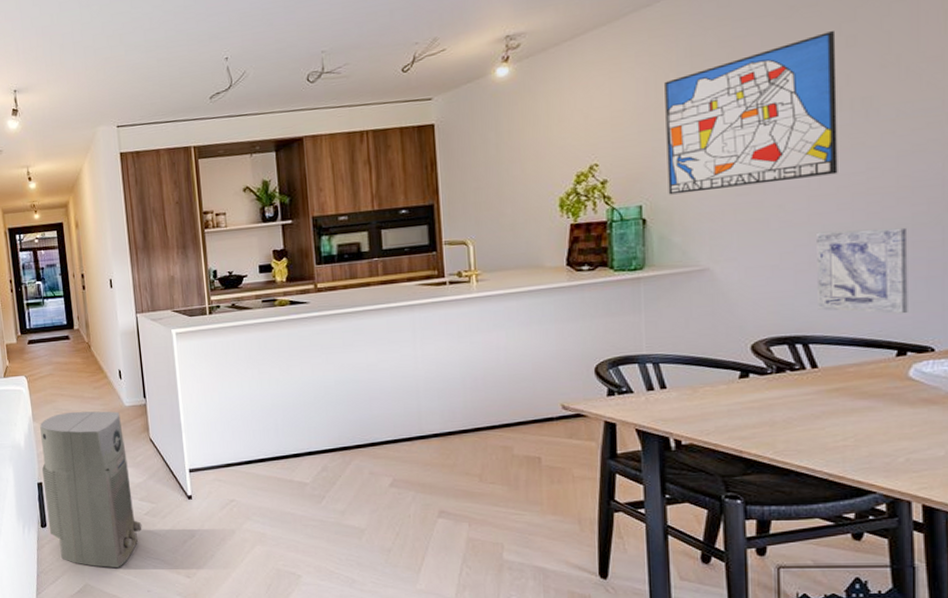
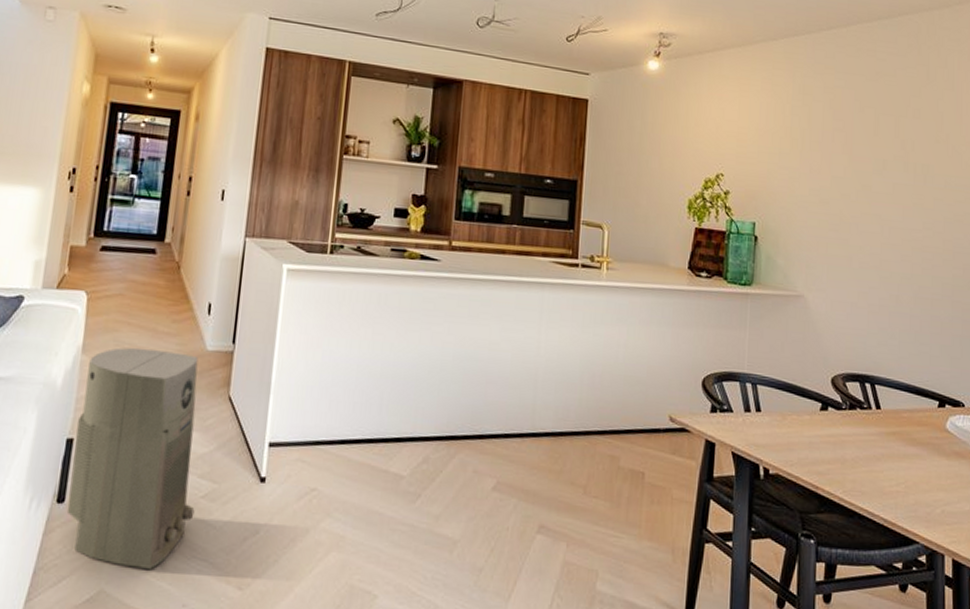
wall art: present [665,31,838,195] -> none [777,101,907,228]
wall art: present [817,227,908,314] -> none [883,278,949,368]

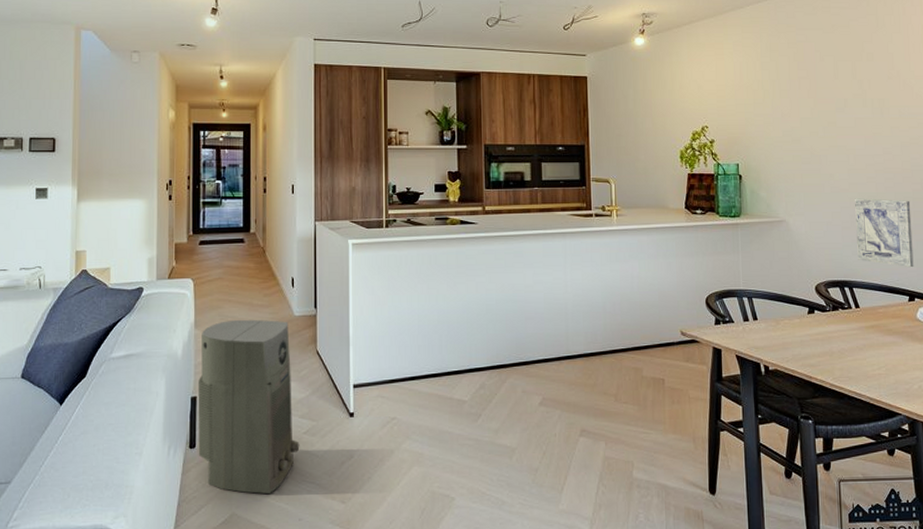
wall art: none [883,278,949,368] -> present [855,198,914,268]

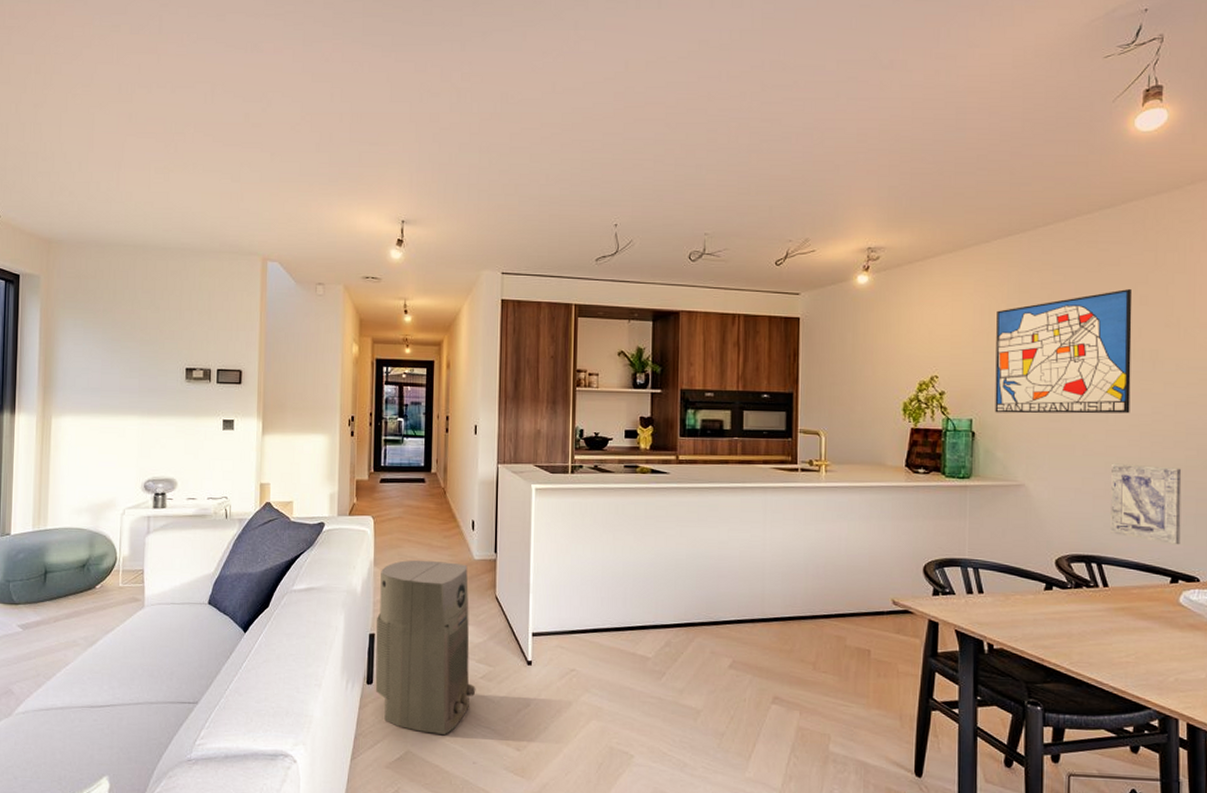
wall art: none [753,48,866,158] -> present [995,289,1133,414]

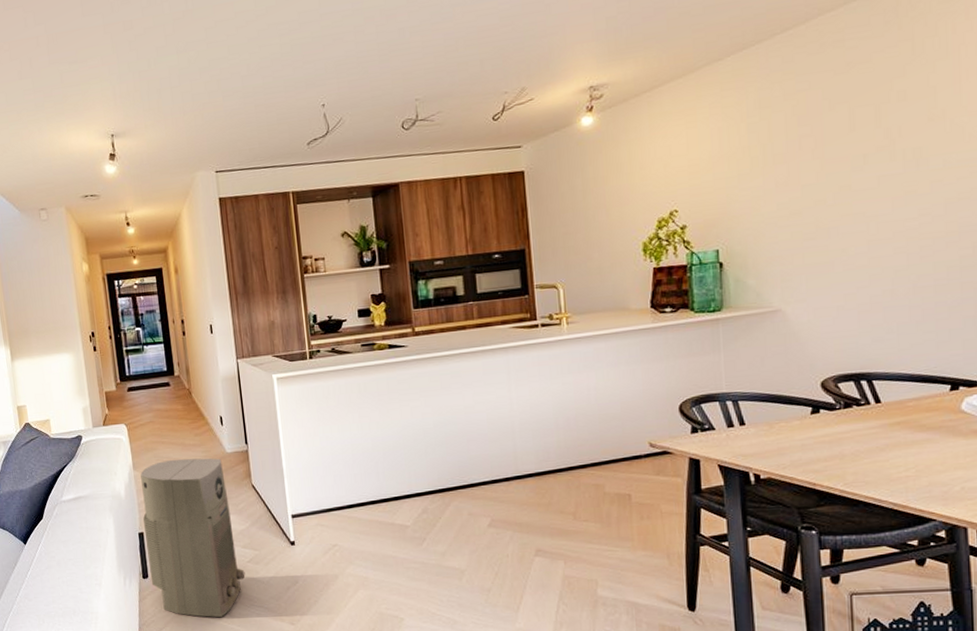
wall art: present [995,289,1133,414] -> none [736,86,894,240]
wall art: present [1110,463,1182,545] -> none [876,270,959,351]

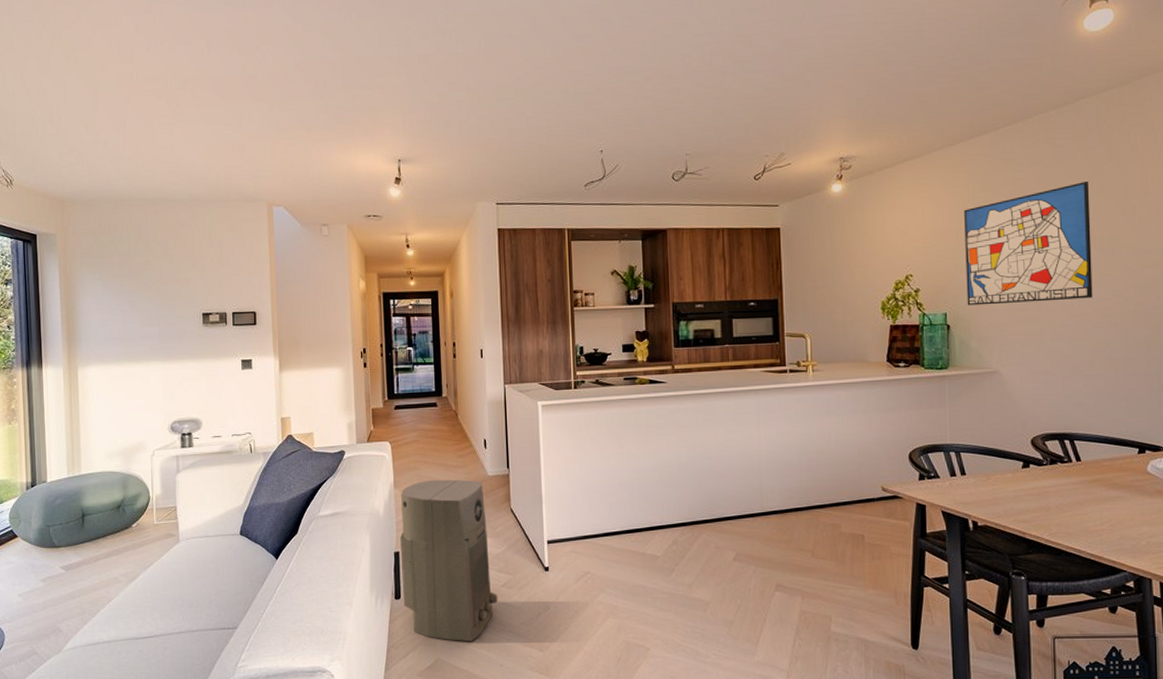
wall art: none [736,86,894,240] -> present [964,182,1093,306]

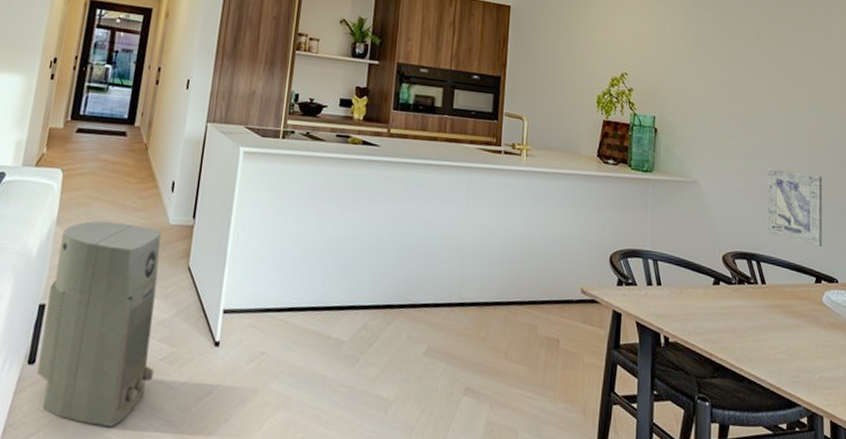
wall art: present [964,182,1093,306] -> none [674,12,784,123]
wall art: none [1078,345,1146,418] -> present [767,167,823,248]

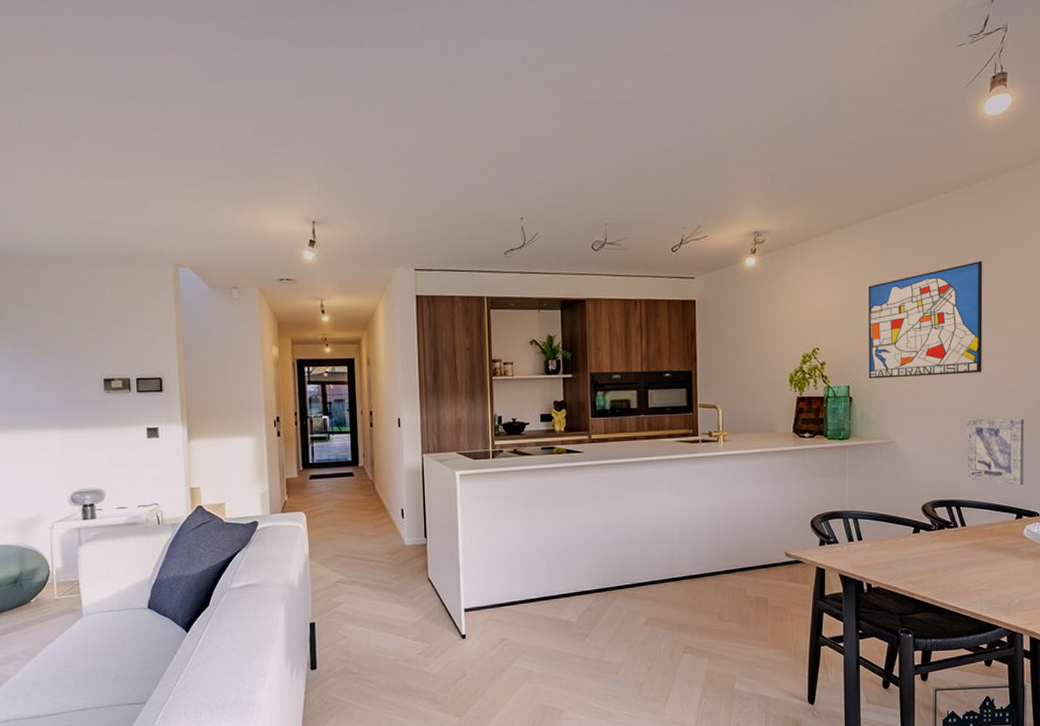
air purifier: present [36,221,162,427] -> none [316,549,415,710]
wall art: none [674,12,784,123] -> present [868,261,983,379]

